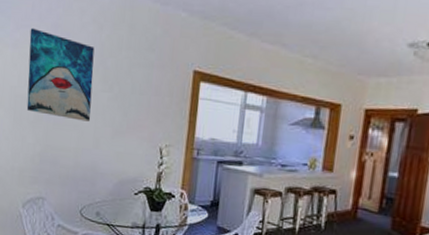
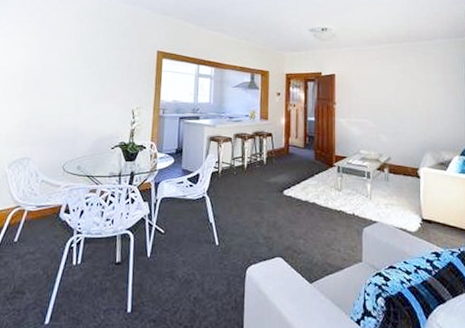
wall art: present [26,28,95,122] -> none [15,22,76,92]

